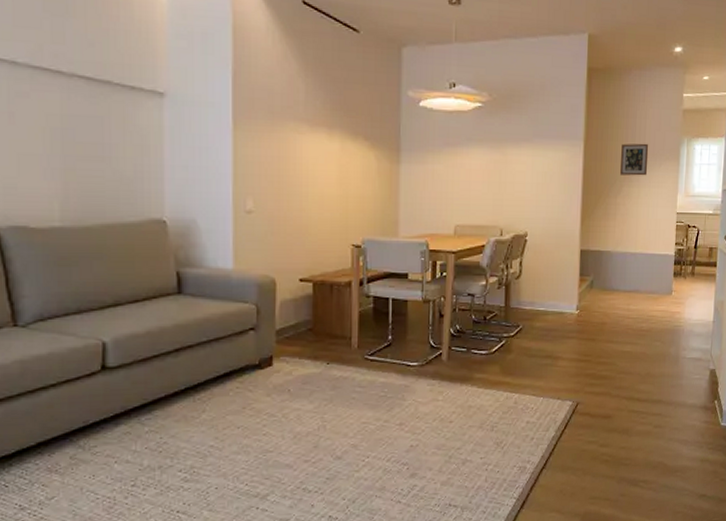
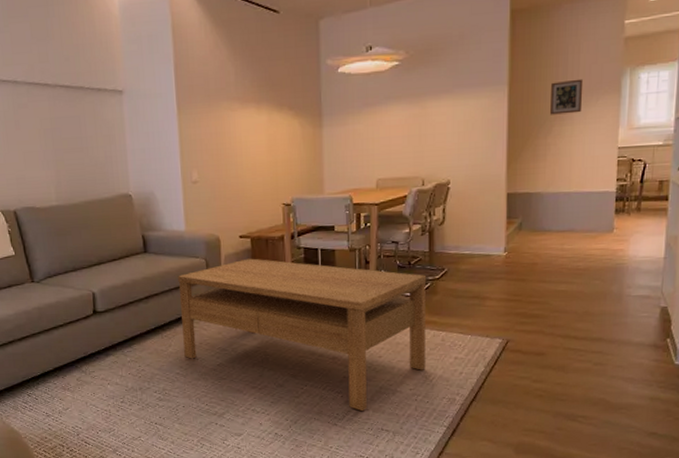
coffee table: none [220,306,502,485] -> present [178,258,427,412]

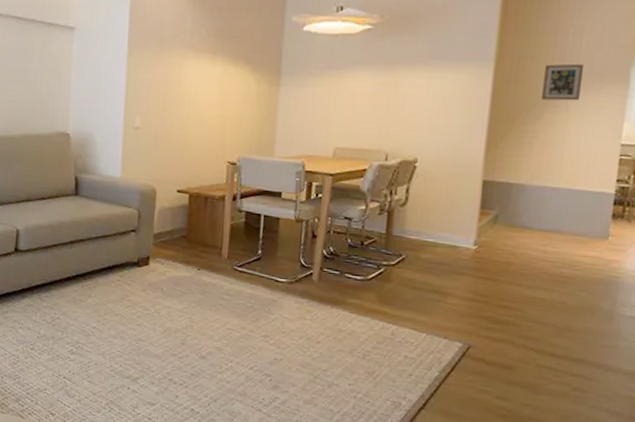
coffee table: present [178,258,427,412] -> none [103,215,381,401]

